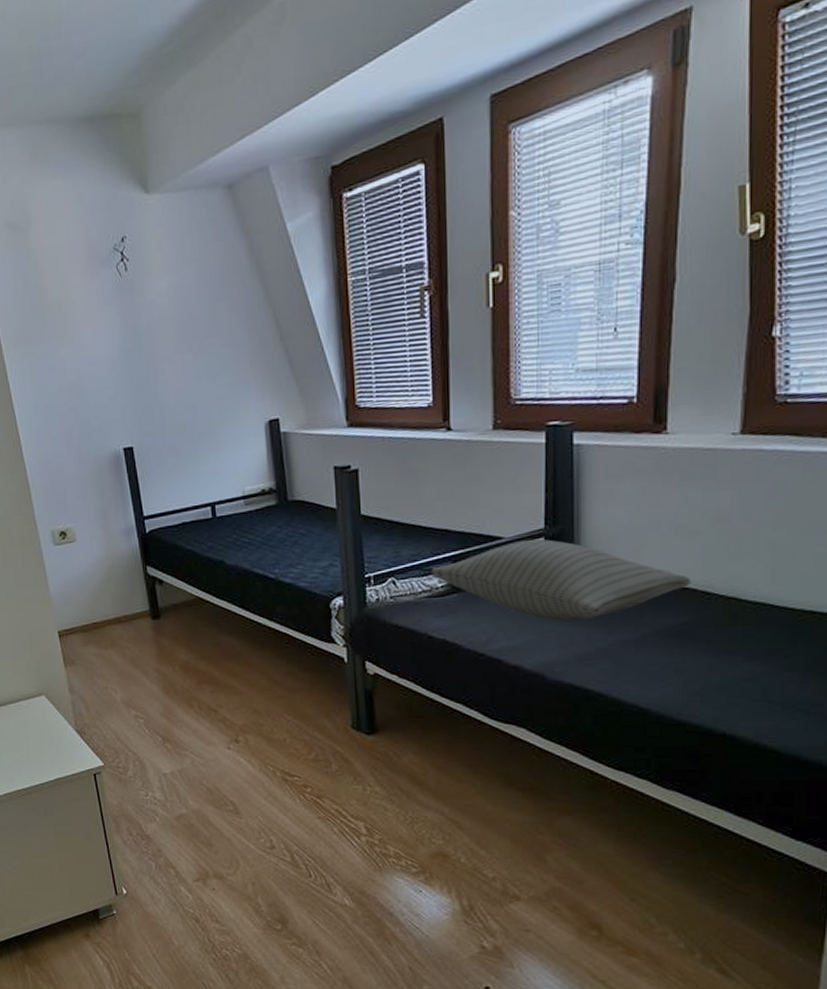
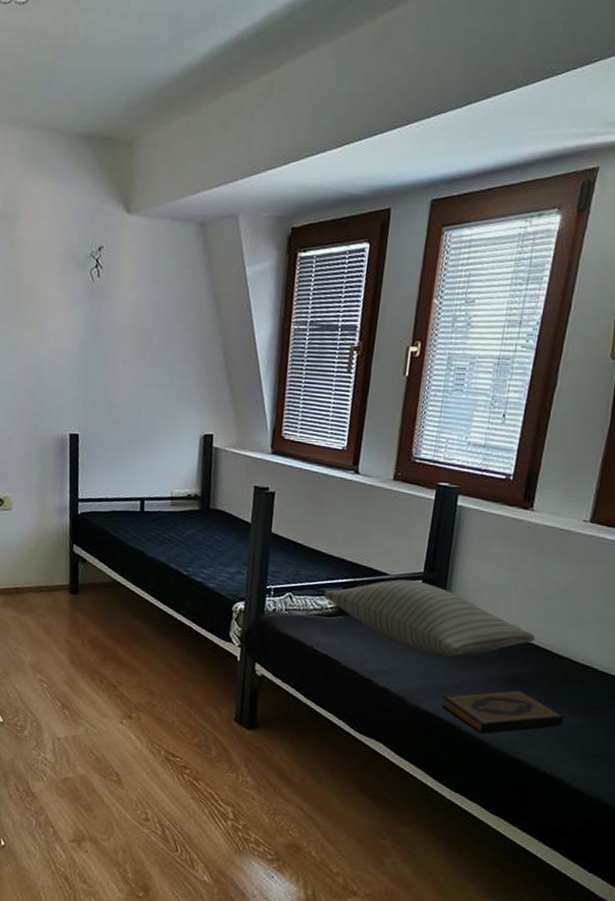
hardback book: none [587,643,739,701] -> present [441,689,564,734]

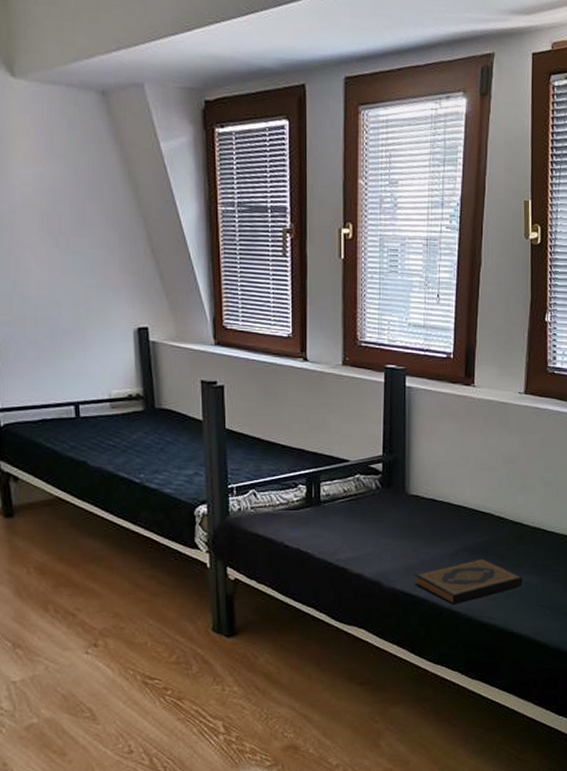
pillow: present [323,579,536,657] -> none [288,464,490,537]

